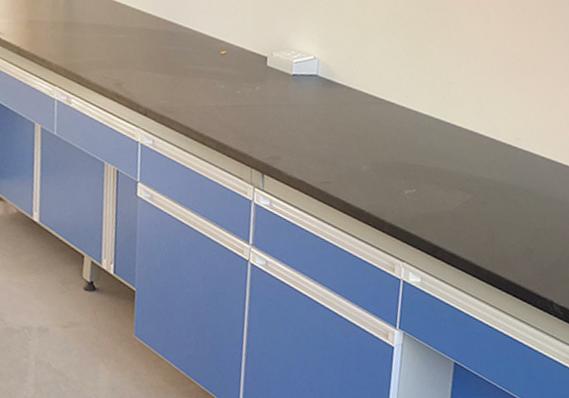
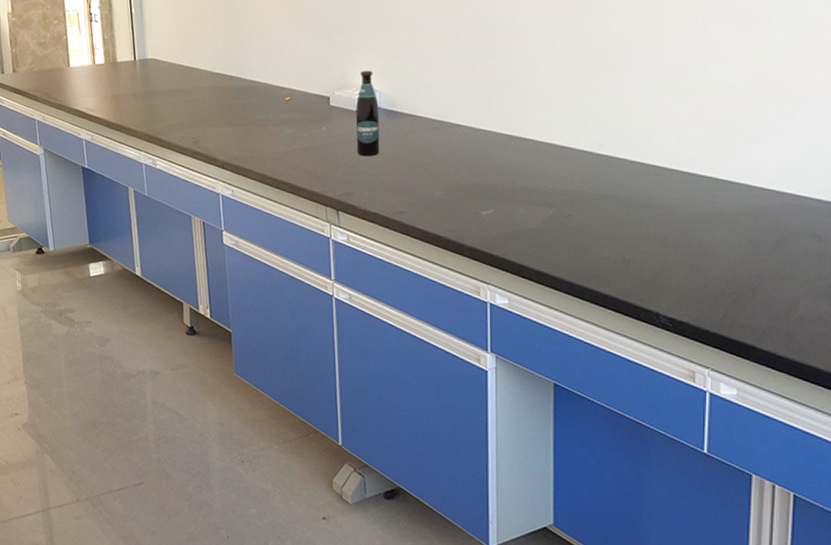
bottle: none [289,35,316,123] -> present [355,70,380,156]

